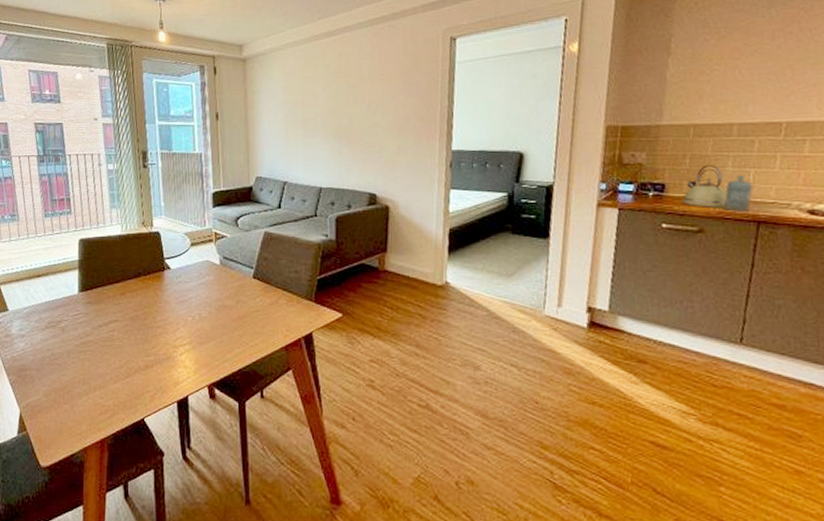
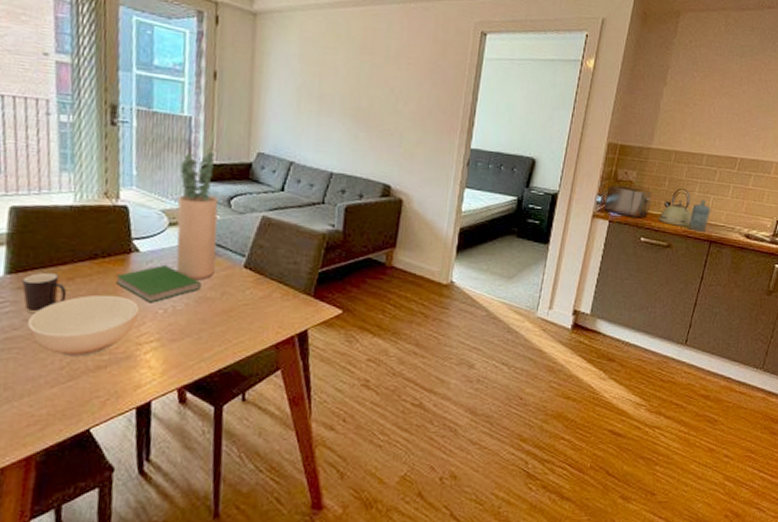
mug: none [90,289,121,323] -> present [21,272,67,314]
bowl: none [96,306,174,357] -> present [28,294,140,356]
hardcover book: none [155,278,220,312] -> present [116,264,202,303]
vase: none [196,171,229,291] -> present [176,140,219,280]
toaster: none [610,169,670,204] -> present [604,185,652,219]

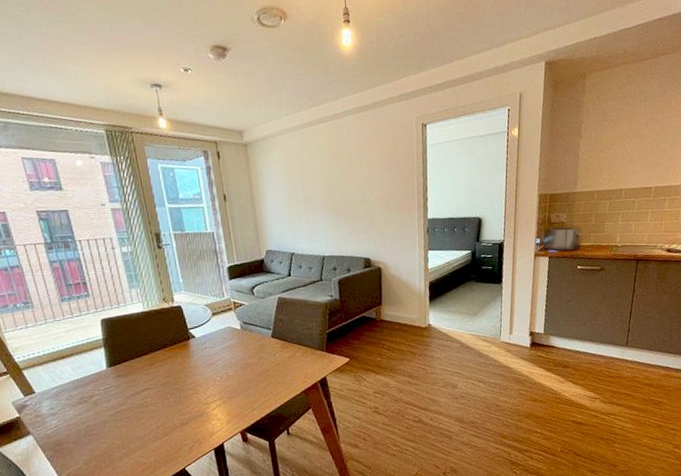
mug: present [21,272,67,314] -> none [119,361,152,393]
bowl: present [28,294,140,356] -> none [129,371,204,419]
hardcover book: present [116,264,202,303] -> none [183,344,244,373]
vase: present [176,140,219,280] -> none [213,247,251,352]
kettle: present [658,188,692,227] -> none [589,220,618,252]
canister: present [688,200,711,232] -> none [616,227,635,254]

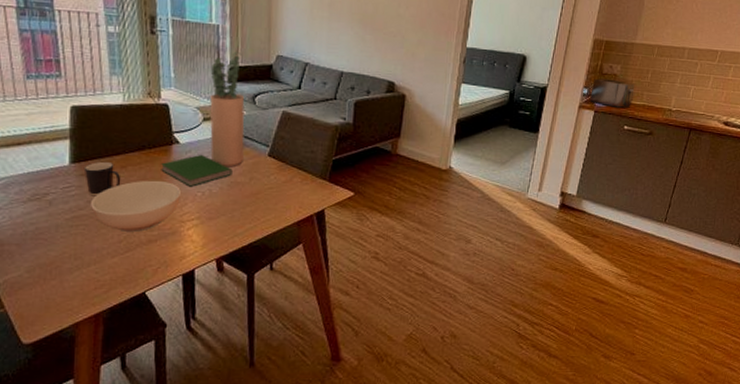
mug: none [119,361,152,393] -> present [83,161,121,197]
bowl: none [129,371,204,419] -> present [91,180,182,232]
hardcover book: none [183,344,244,373] -> present [161,154,233,187]
vase: none [213,247,251,352] -> present [210,45,245,168]

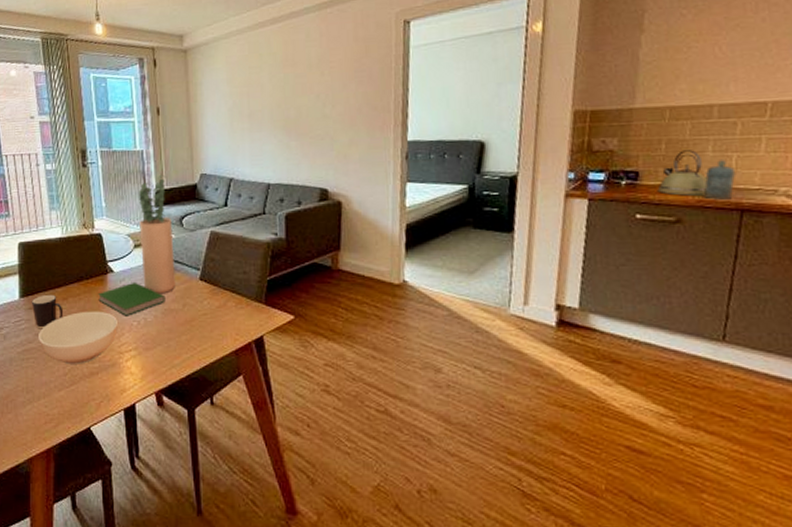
toaster: present [590,78,635,109] -> none [579,157,644,193]
kettle: none [640,80,673,116] -> present [656,150,707,196]
canister: none [669,90,692,120] -> present [703,160,737,200]

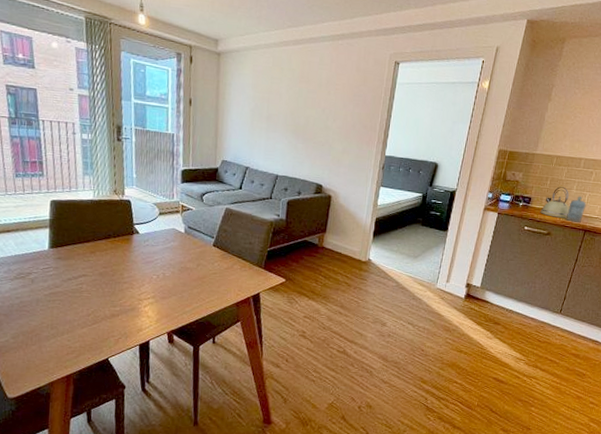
mug: present [31,294,64,329] -> none [60,247,91,277]
bowl: present [39,311,119,364] -> none [65,264,140,307]
hardcover book: present [98,281,166,316] -> none [123,243,183,271]
vase: present [139,168,175,294] -> none [165,151,194,255]

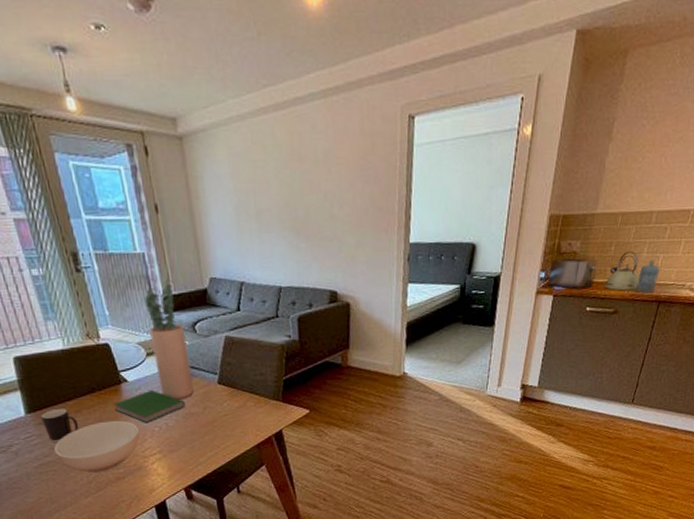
mug: none [60,247,91,277] -> present [40,407,79,443]
bowl: none [65,264,140,307] -> present [54,420,140,473]
hardcover book: none [123,243,183,271] -> present [114,389,186,423]
vase: none [165,151,194,255] -> present [145,272,194,400]
toaster: none [494,184,535,211] -> present [548,257,597,290]

